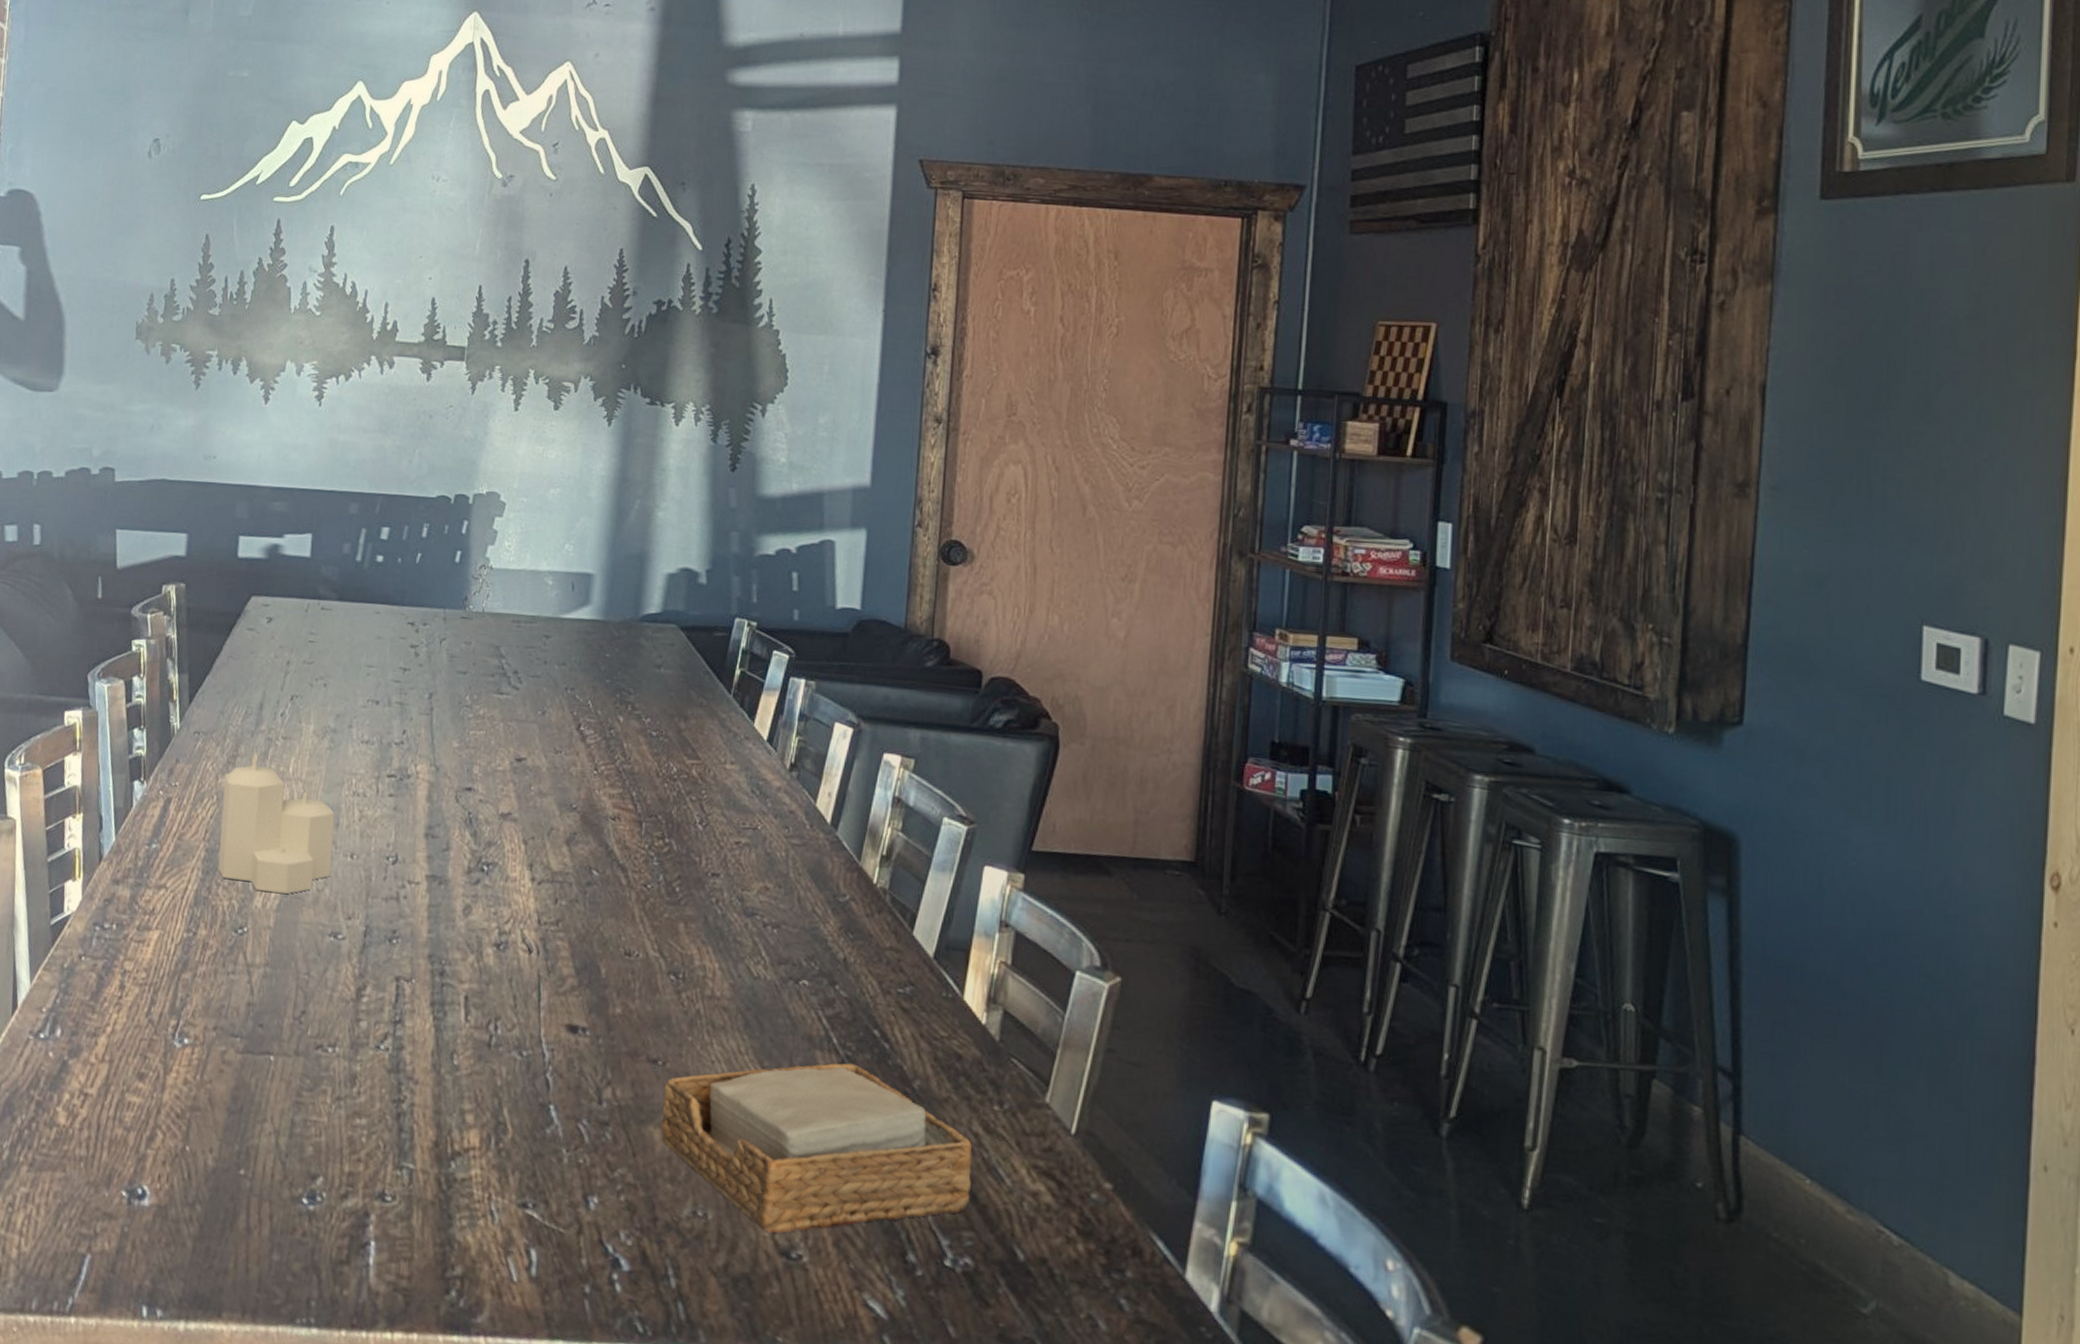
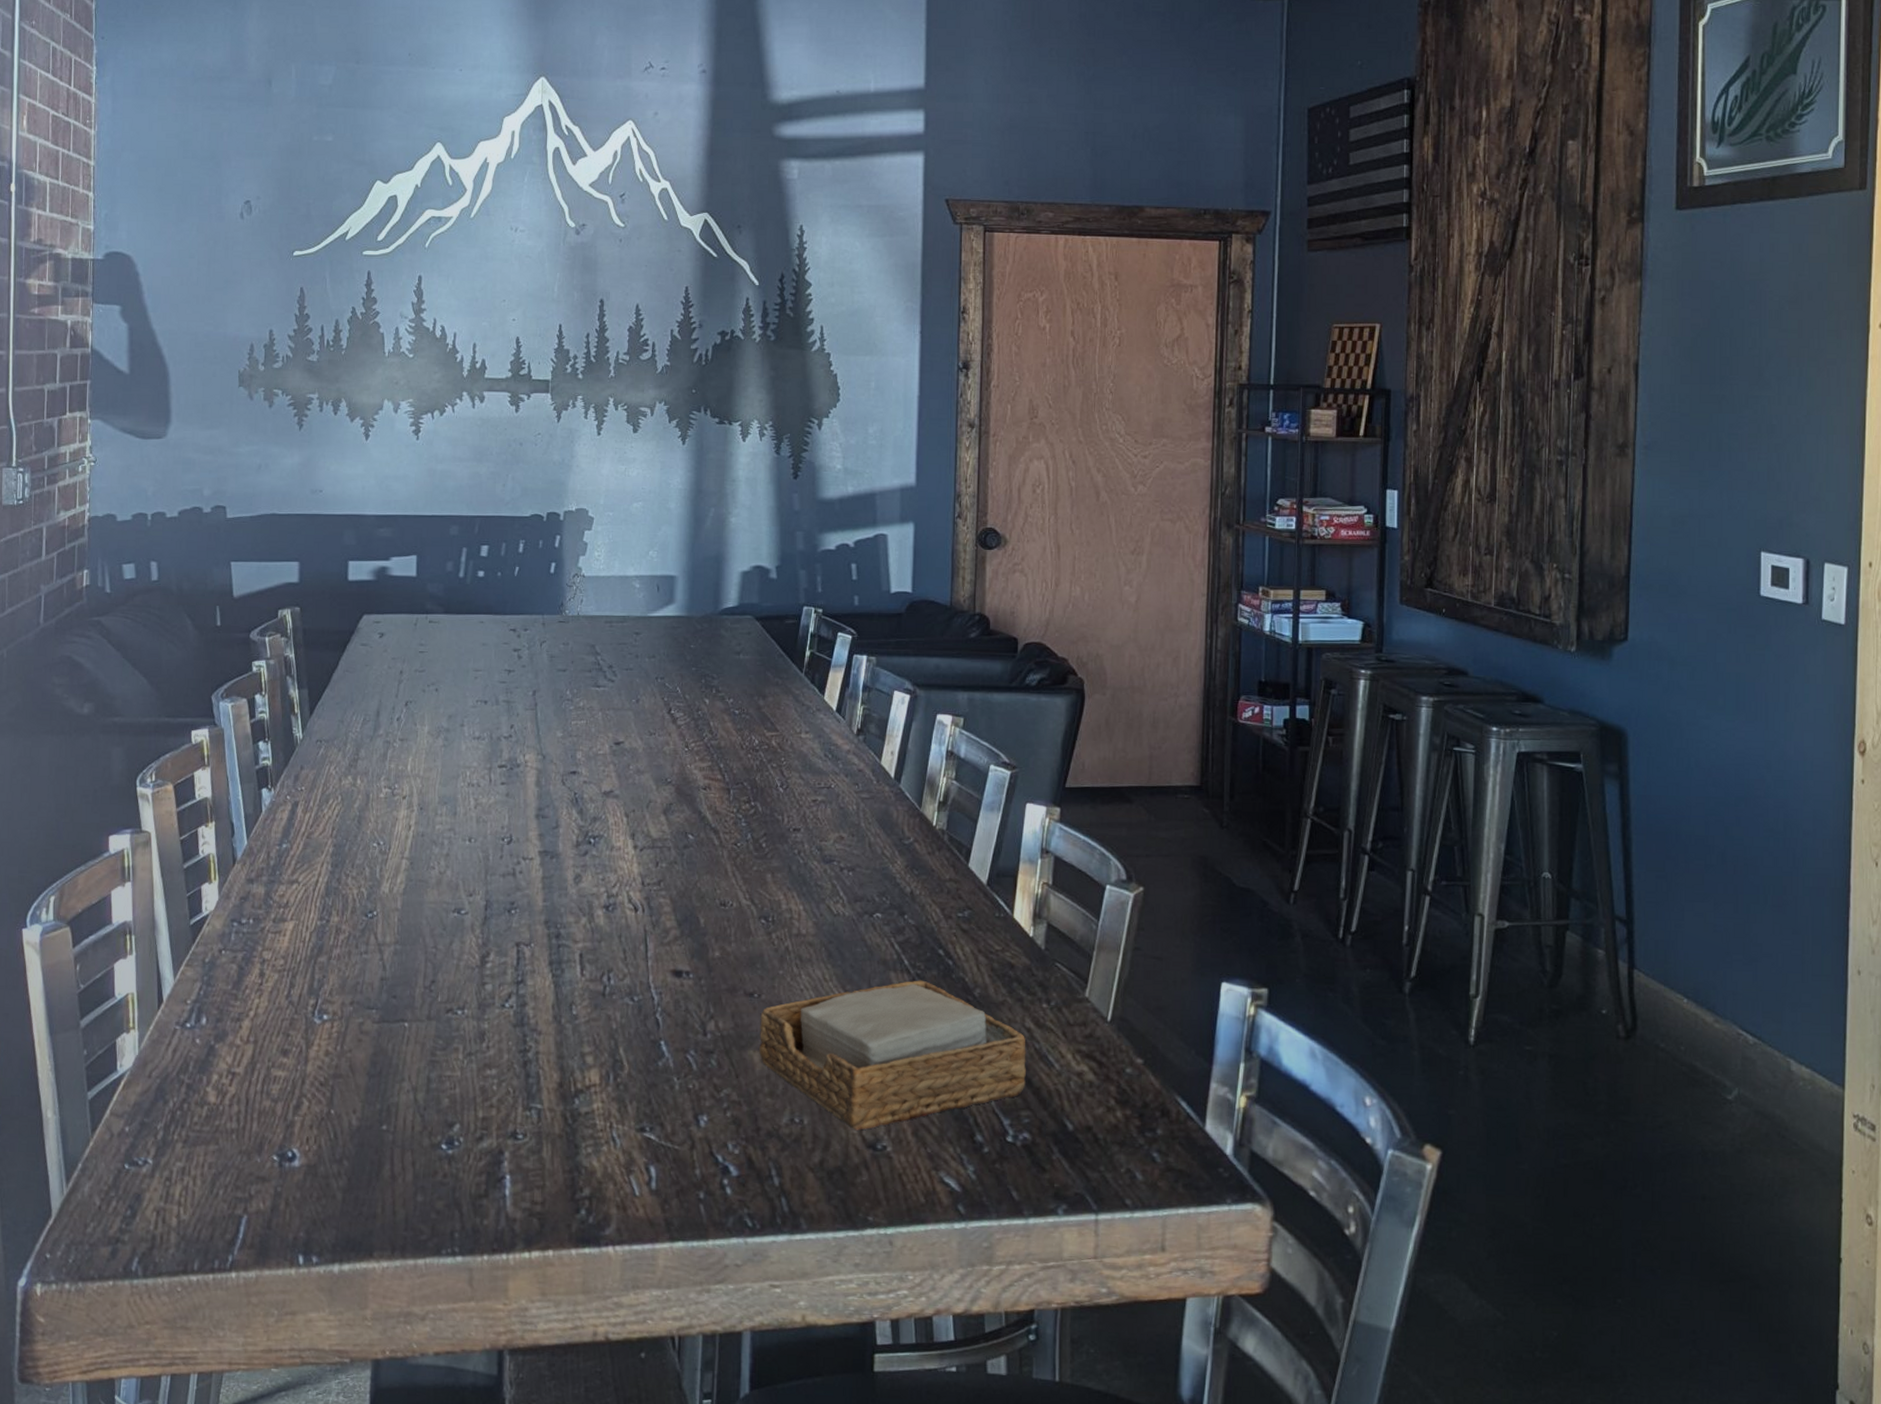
candle: present [218,753,335,894] -> none [346,755,452,878]

